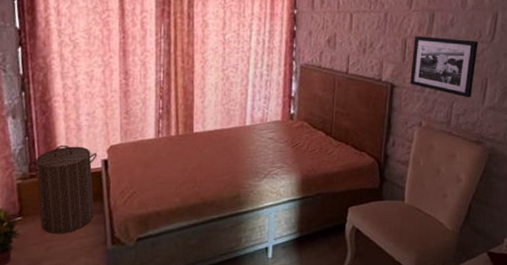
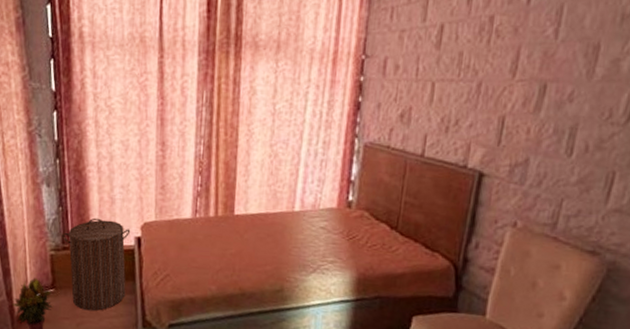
picture frame: present [410,36,478,98] -> none [505,113,607,196]

